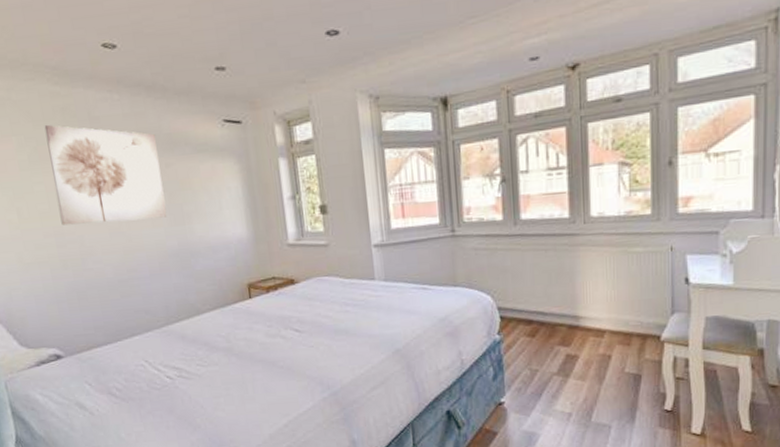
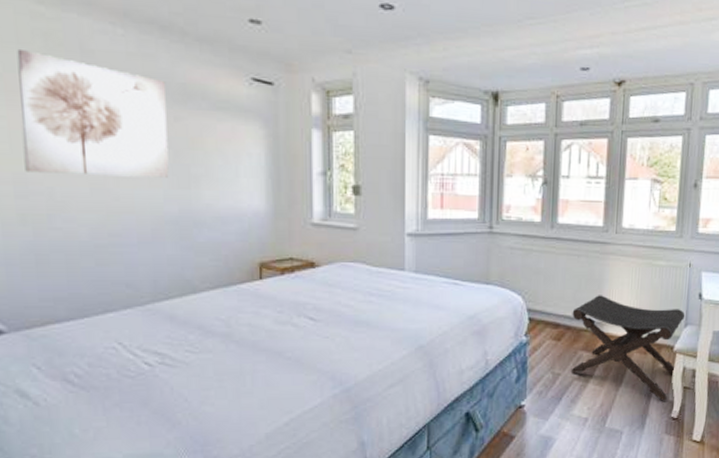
footstool: none [544,288,671,393] -> present [570,295,685,401]

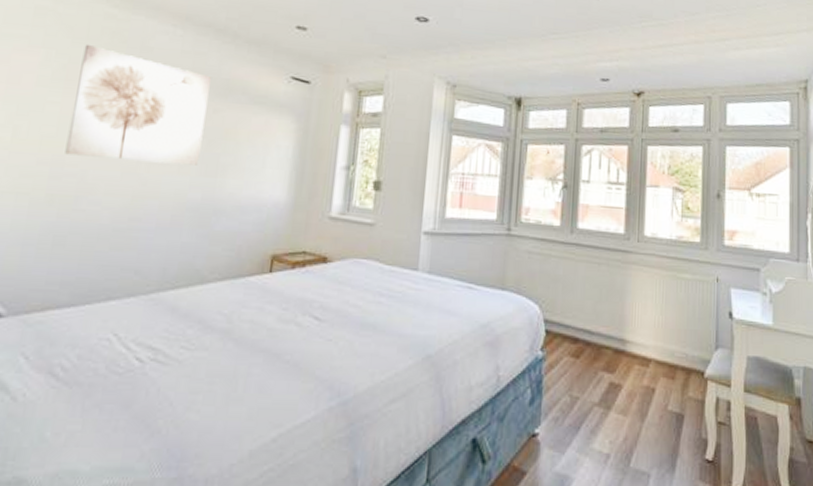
footstool: present [570,295,685,401] -> none [590,308,716,438]

